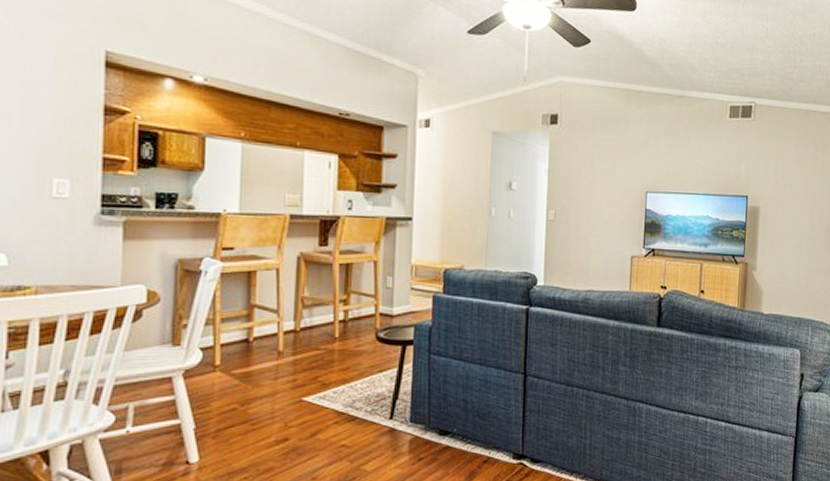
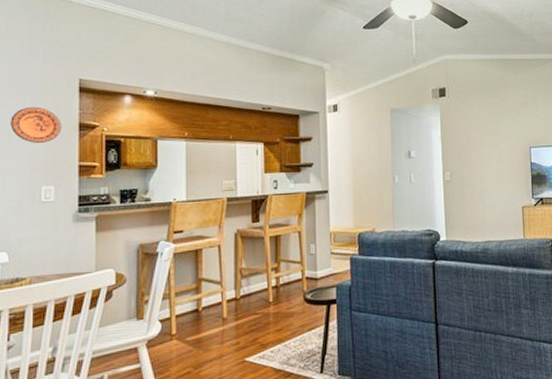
decorative plate: none [12,78,81,125] -> present [11,106,62,143]

